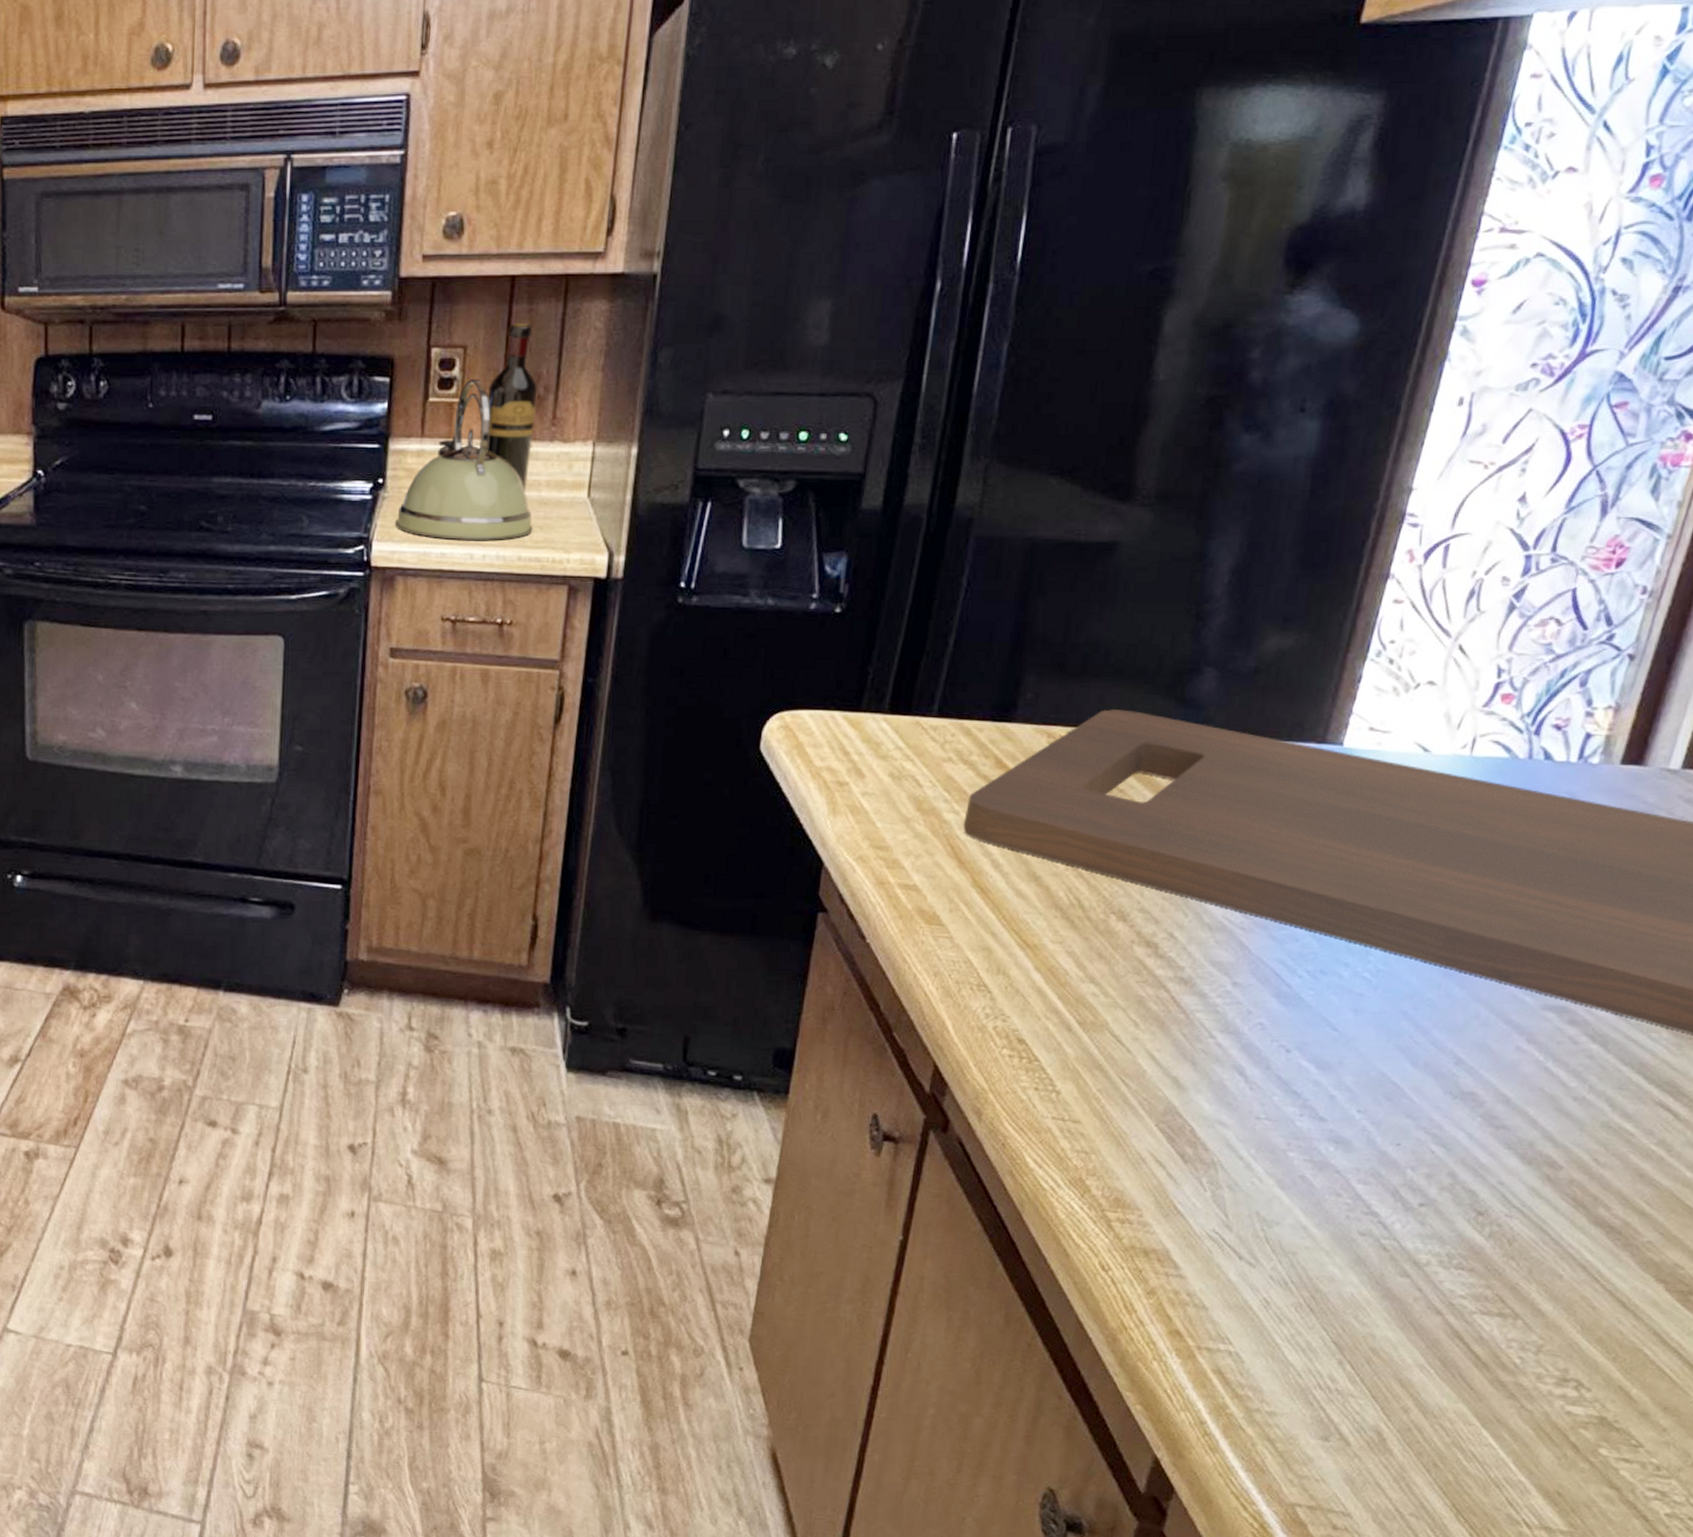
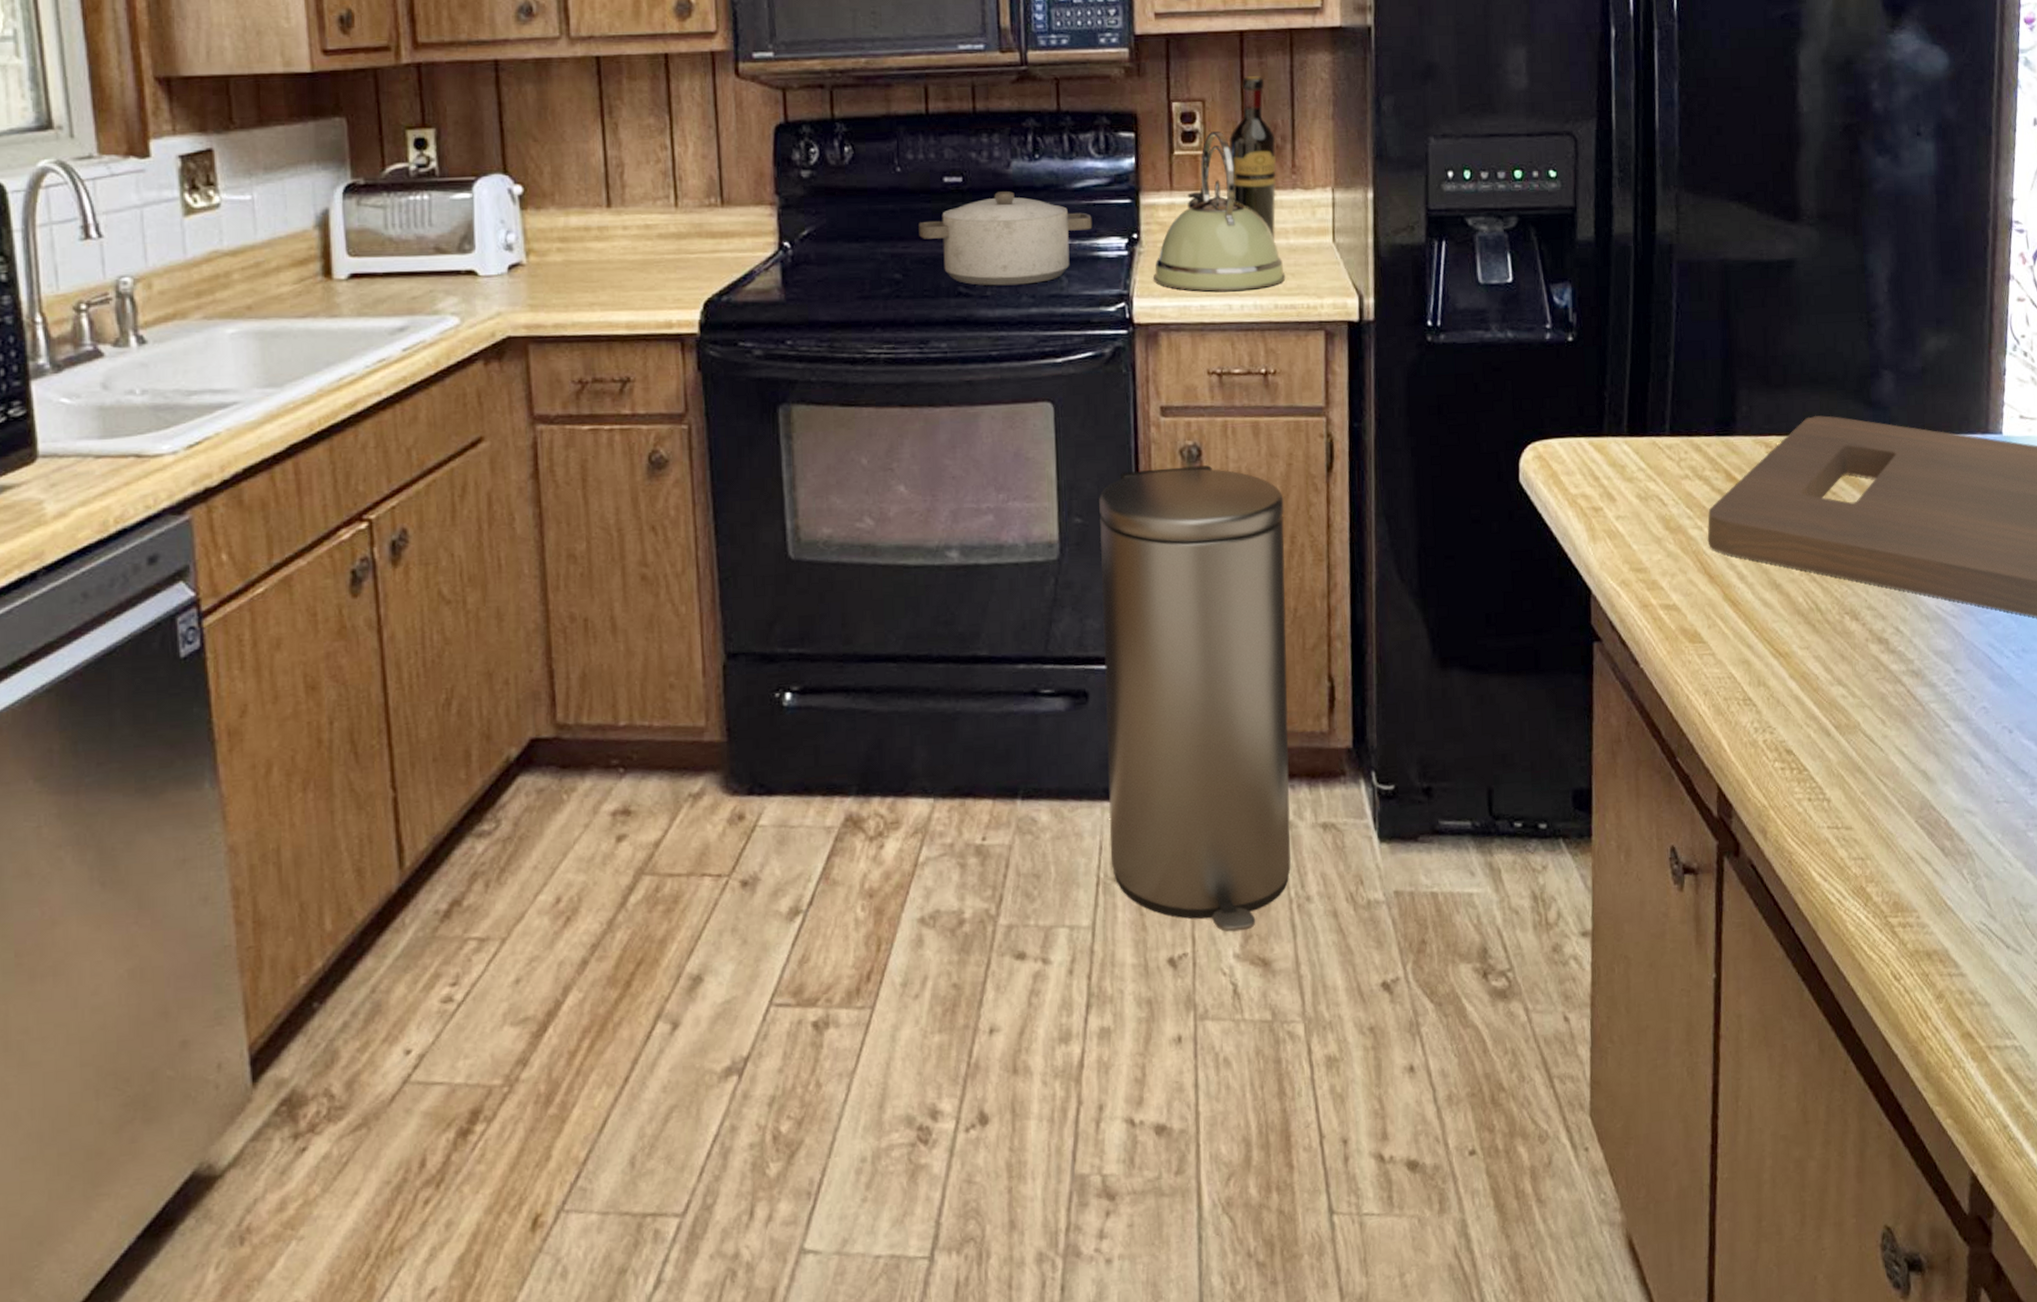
cooking pot: none [166,430,338,523] -> present [919,190,1092,286]
pedal bin: none [303,707,507,1131] -> present [1099,465,1291,932]

